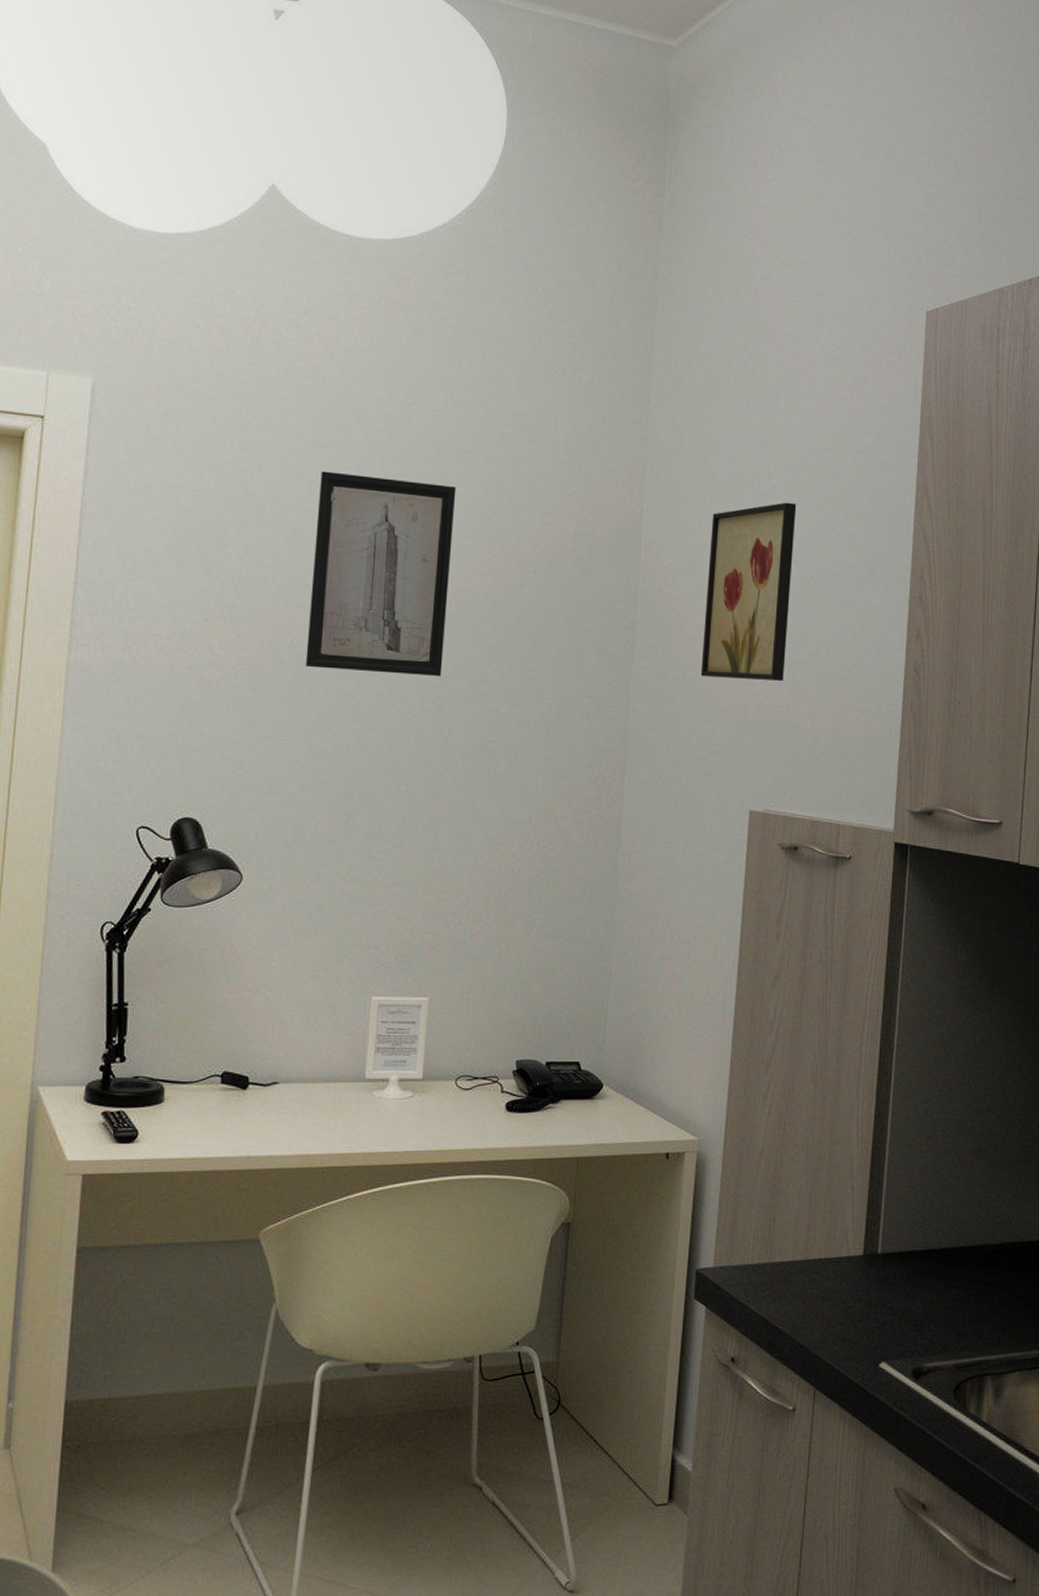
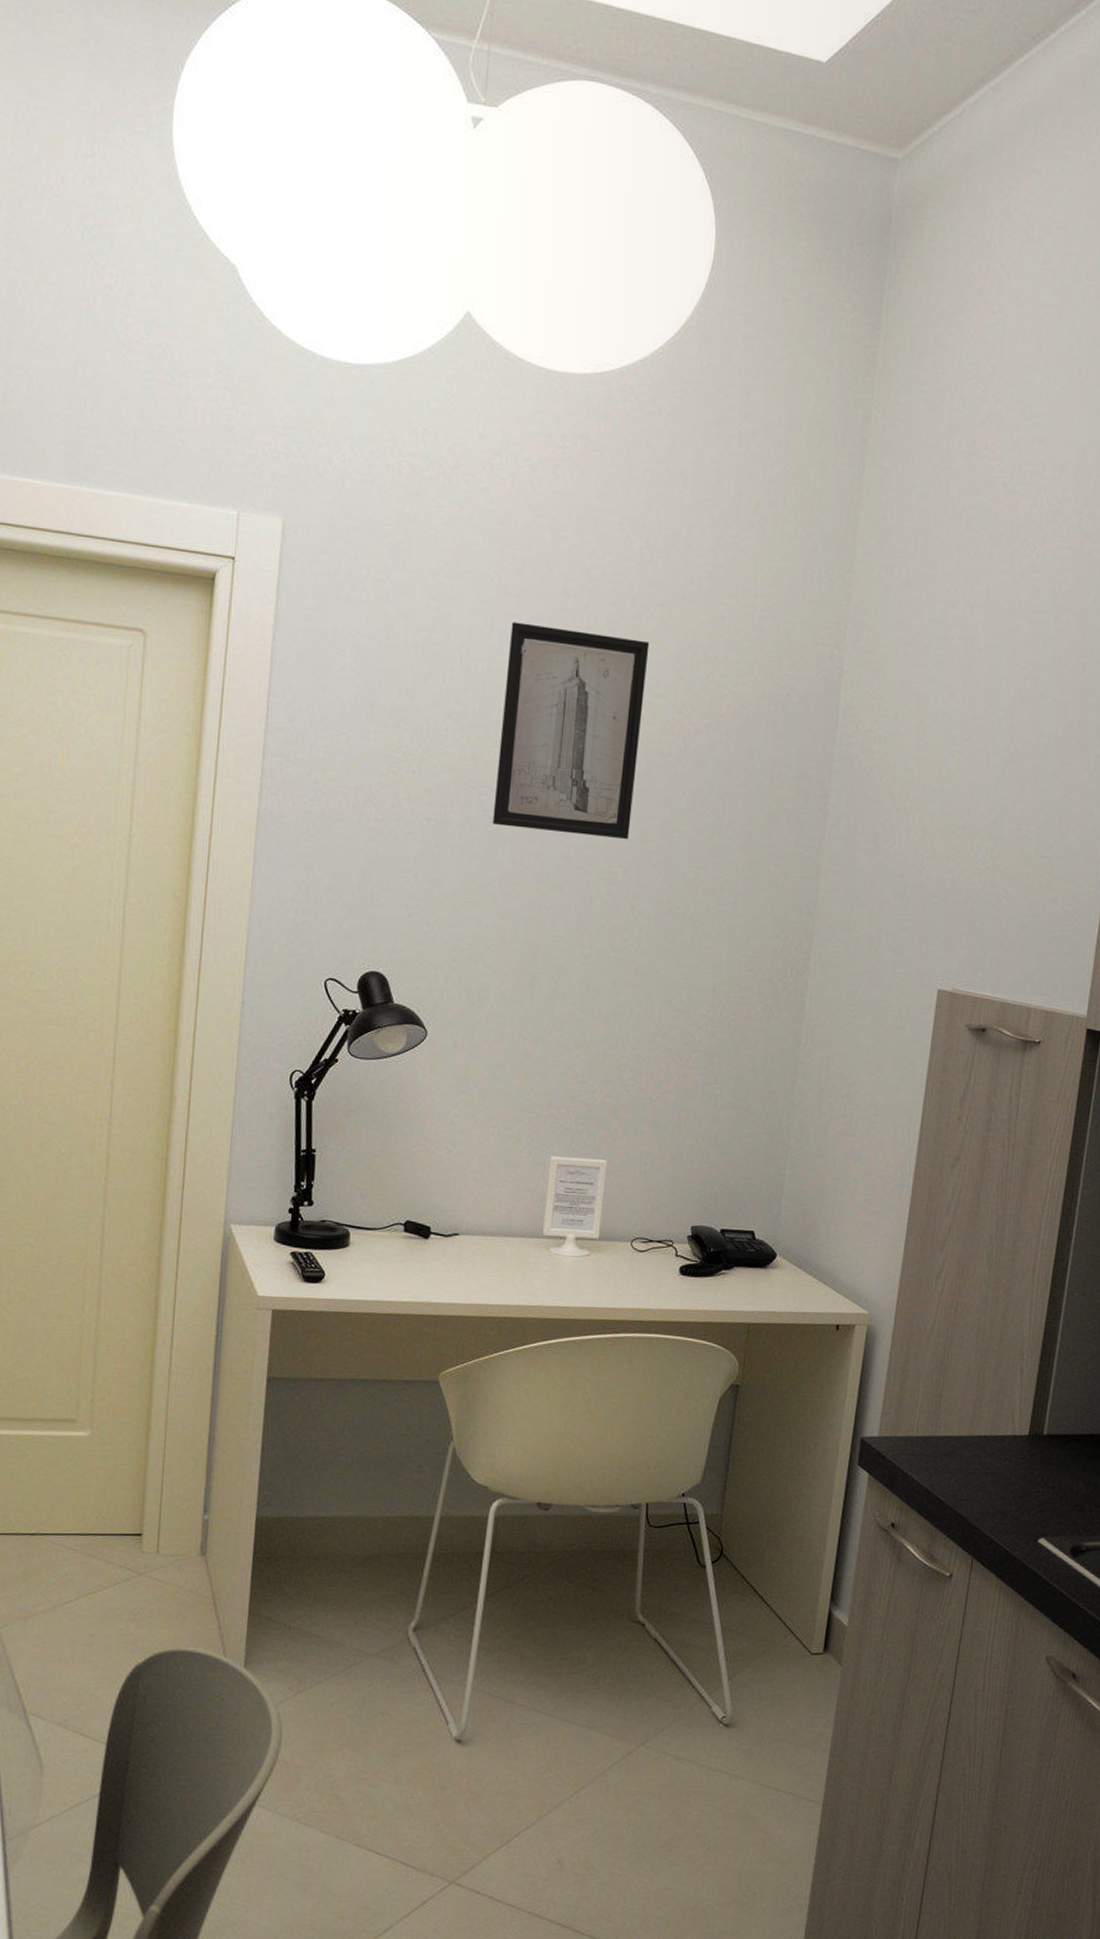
wall art: present [700,502,797,681] -> none [894,667,1005,857]

